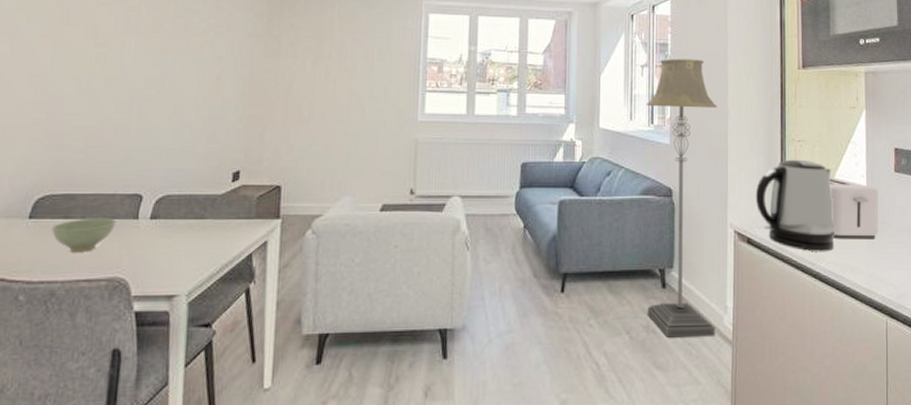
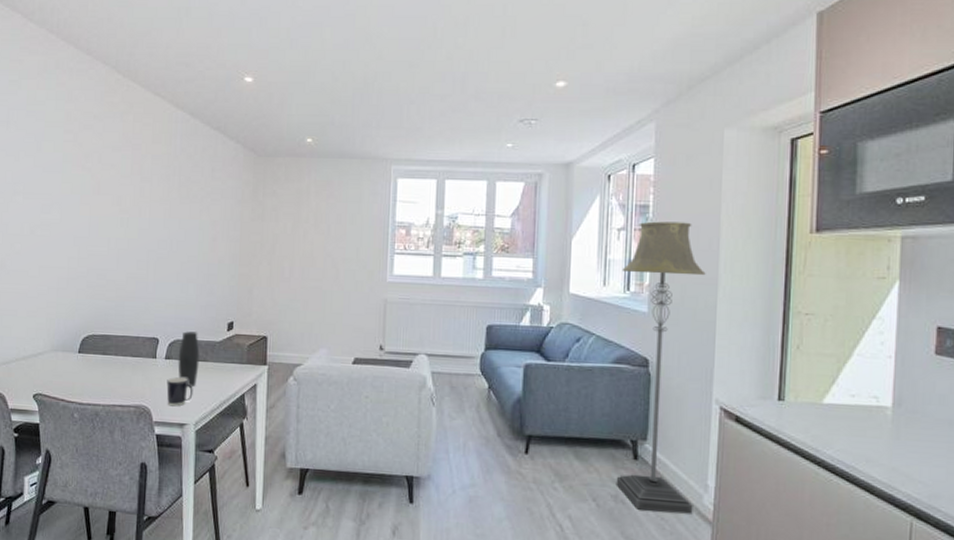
bowl: present [51,218,116,252] -> none [94,355,140,383]
mug: none [151,238,187,276] -> present [166,376,193,407]
vase: none [167,184,197,251] -> present [178,331,200,388]
kettle: present [755,159,835,252] -> none [747,334,848,439]
toaster: present [829,177,879,240] -> none [843,356,911,430]

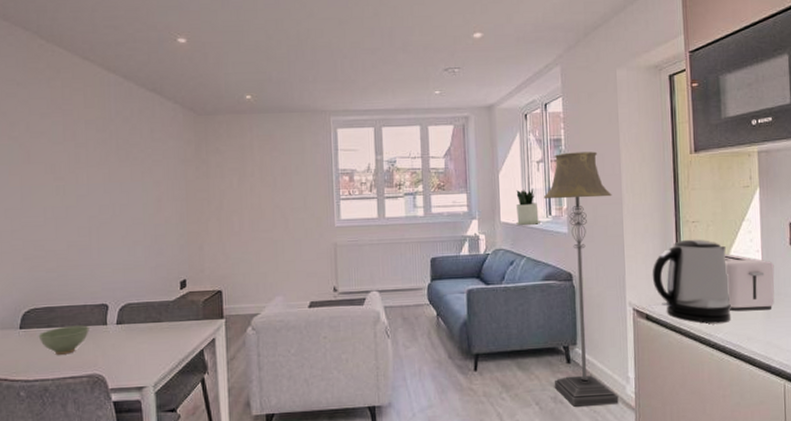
bowl: none [94,355,140,383] -> present [38,325,89,355]
mug: present [166,376,193,407] -> none [120,340,150,371]
vase: present [178,331,200,388] -> none [130,293,154,350]
planter: none [587,258,617,301] -> present [516,188,542,226]
kettle: none [747,334,848,439] -> present [652,239,732,325]
toaster: none [843,356,911,430] -> present [724,254,775,312]

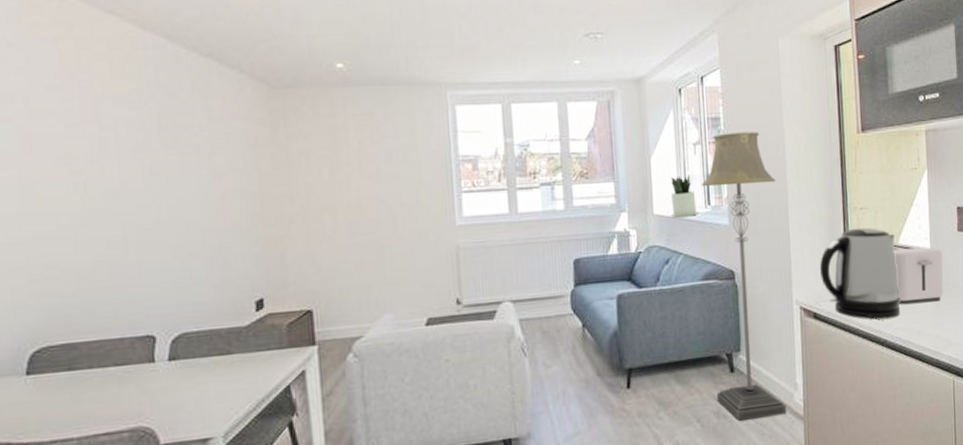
bowl: present [38,325,89,355] -> none [54,364,130,406]

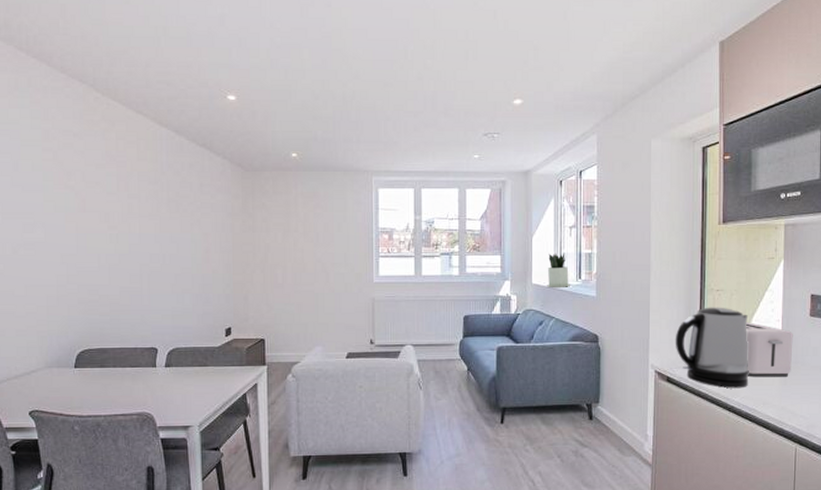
floor lamp: present [701,131,787,421] -> none [574,219,641,461]

